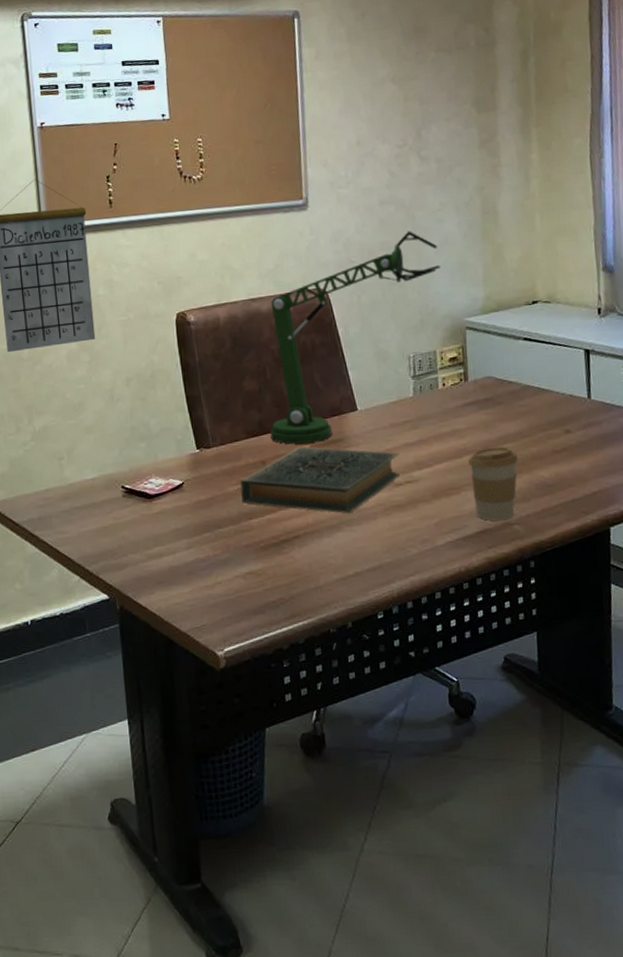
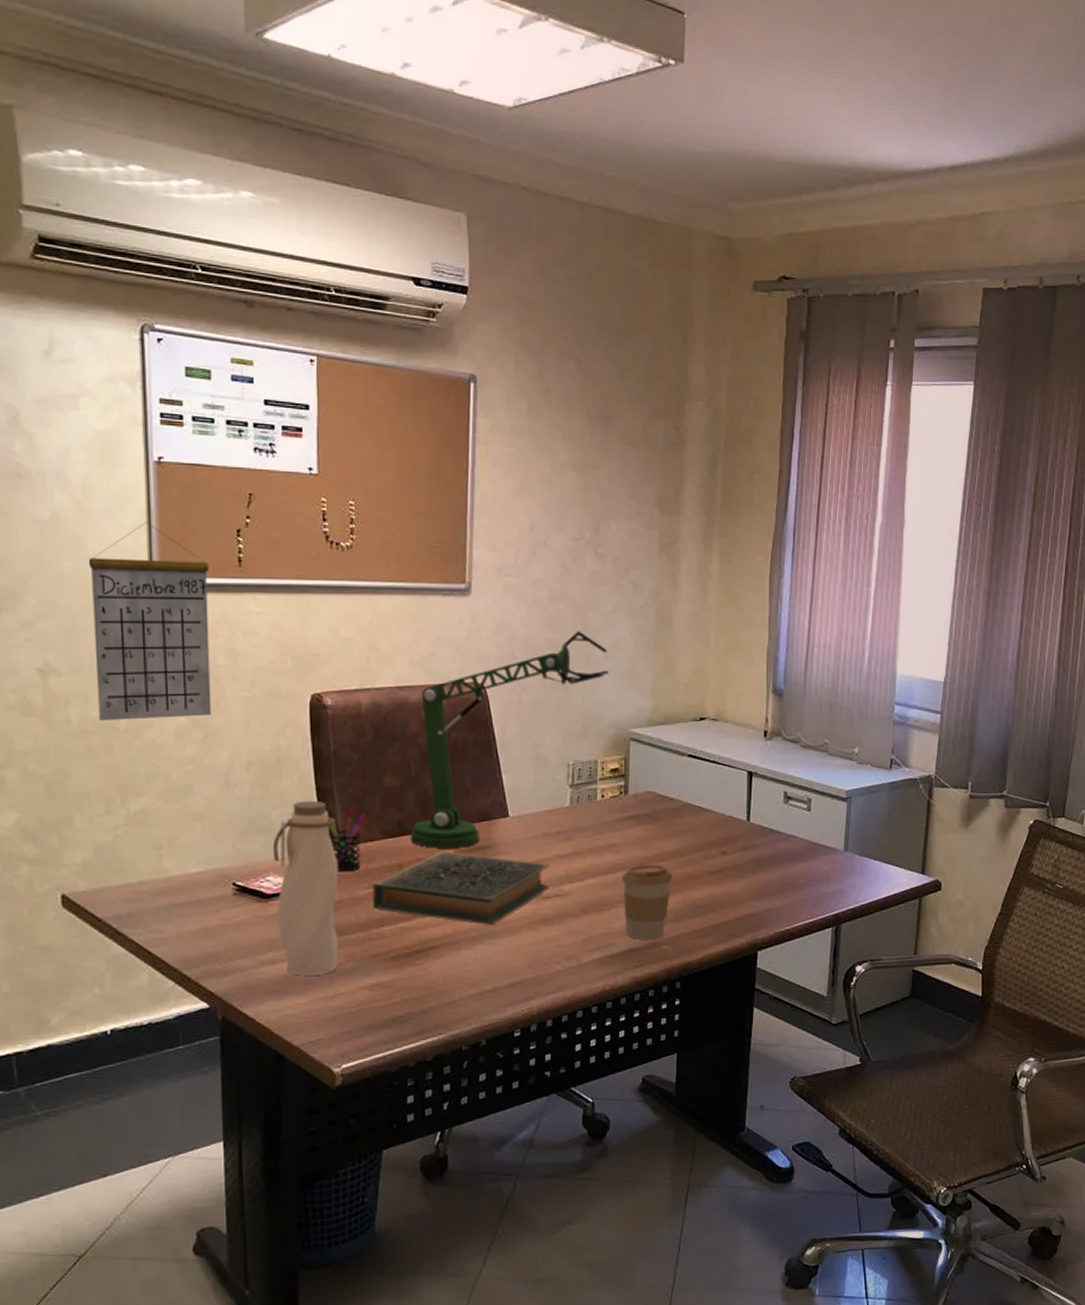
water bottle: none [152,408,215,567] -> present [272,800,339,976]
pen holder: none [198,411,231,471] -> present [328,806,366,872]

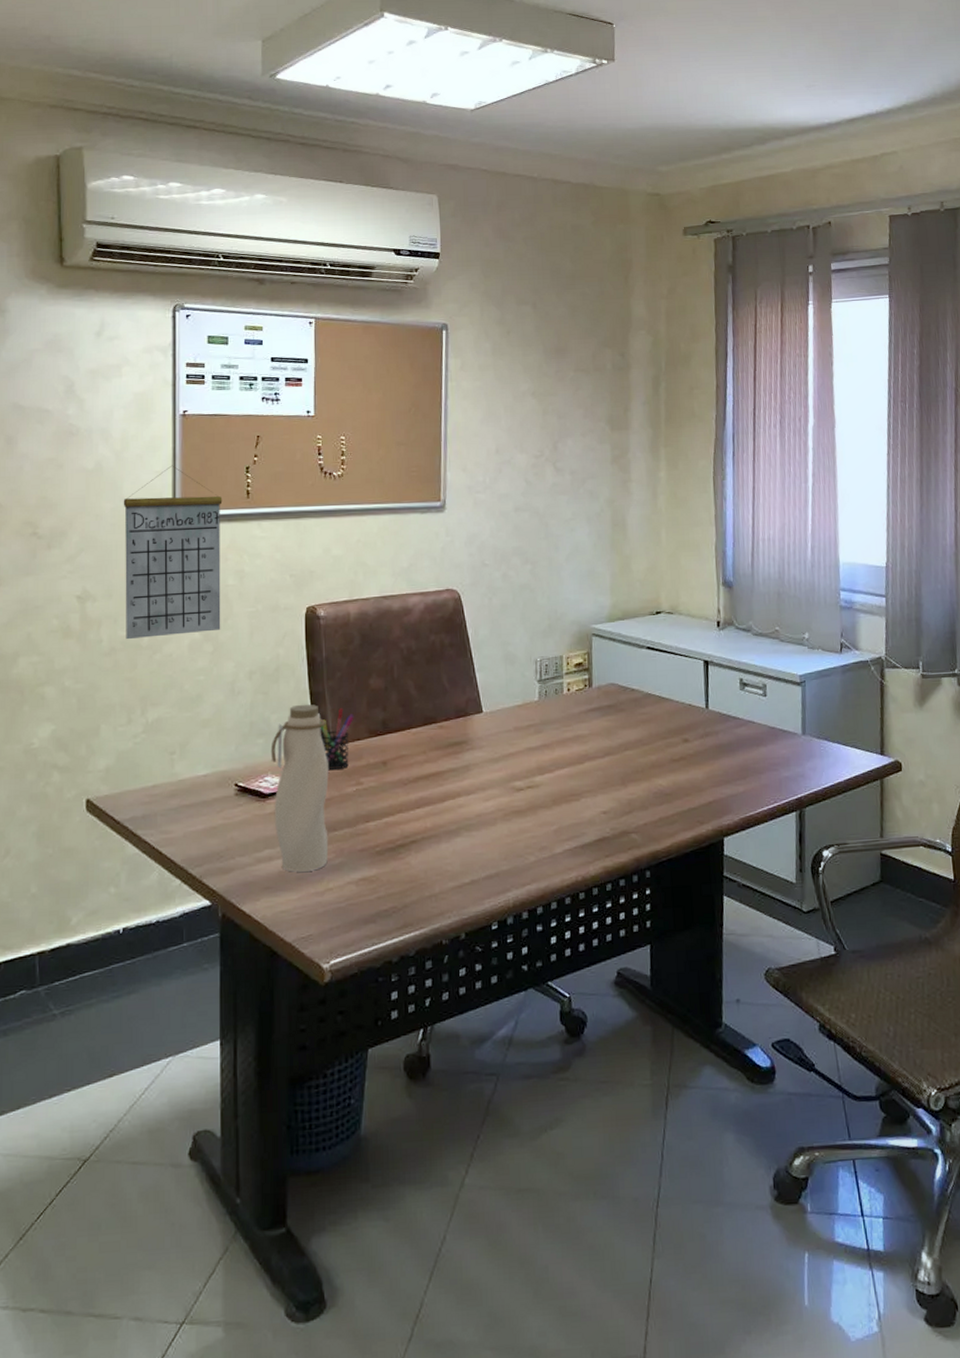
hardback book: present [372,851,551,926] -> none [359,747,522,819]
desk lamp: present [410,631,609,848] -> none [394,538,570,745]
coffee cup: present [622,864,673,939] -> none [589,753,638,829]

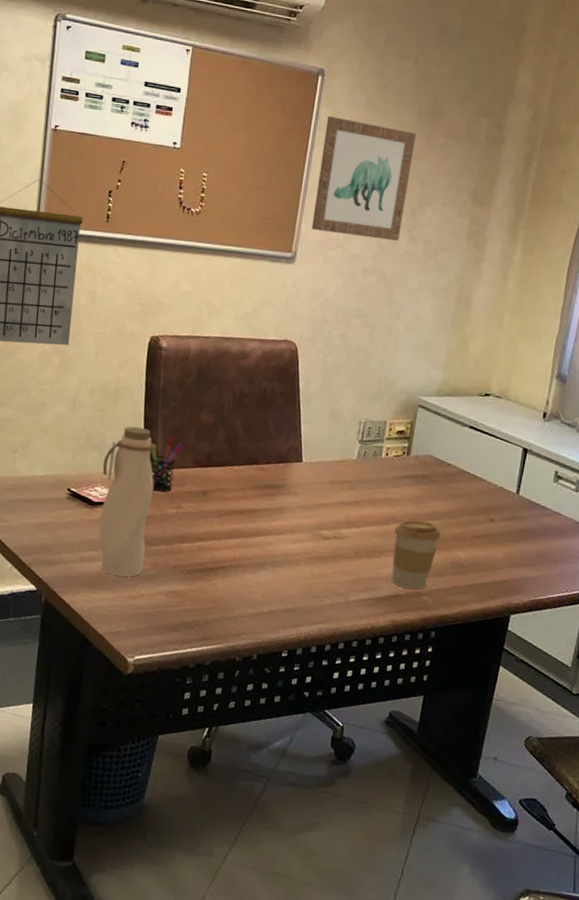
wall art: none [456,366,546,477] -> present [311,115,416,241]
coffee cup: none [589,753,638,829] -> present [391,520,441,589]

